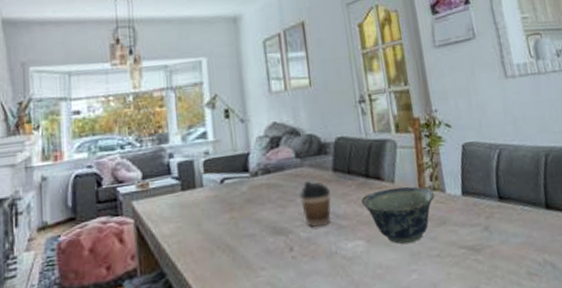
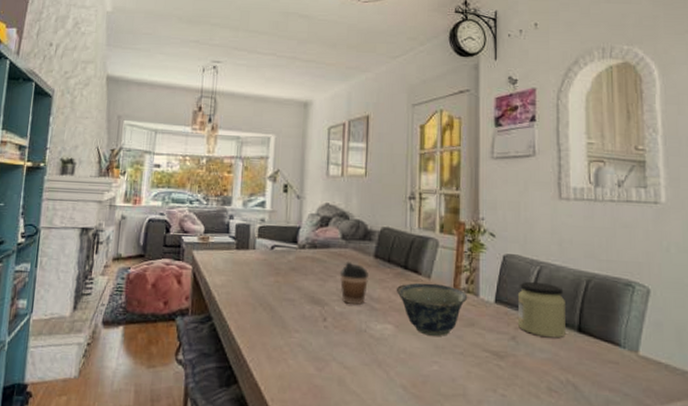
jar: none [482,165,535,222] -> present [517,282,566,338]

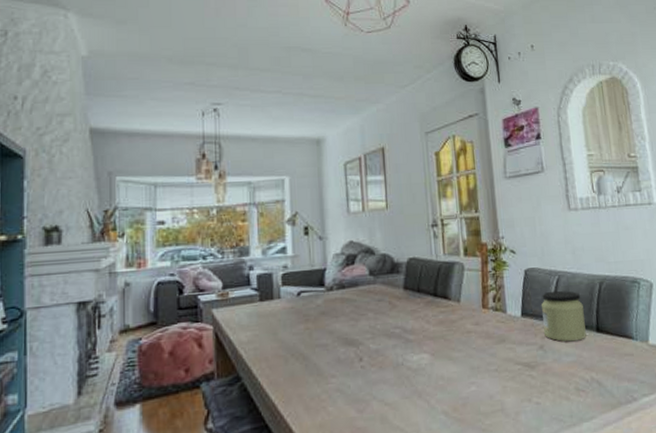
coffee cup: present [339,262,368,306] -> none [370,297,401,341]
bowl: present [396,283,468,336] -> none [428,306,497,358]

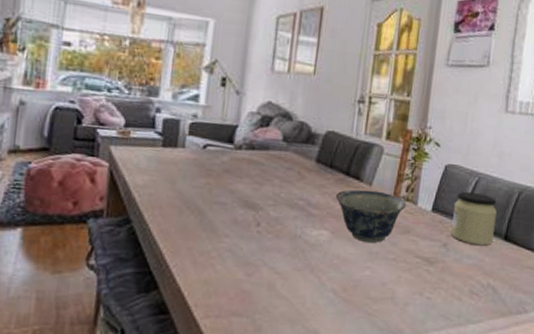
bowl: none [428,306,497,358] -> present [335,189,407,243]

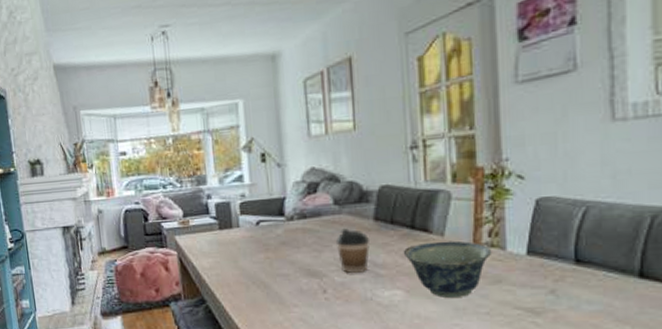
coffee cup: none [277,165,308,211] -> present [335,228,370,274]
jar: present [450,192,497,246] -> none [556,226,622,288]

